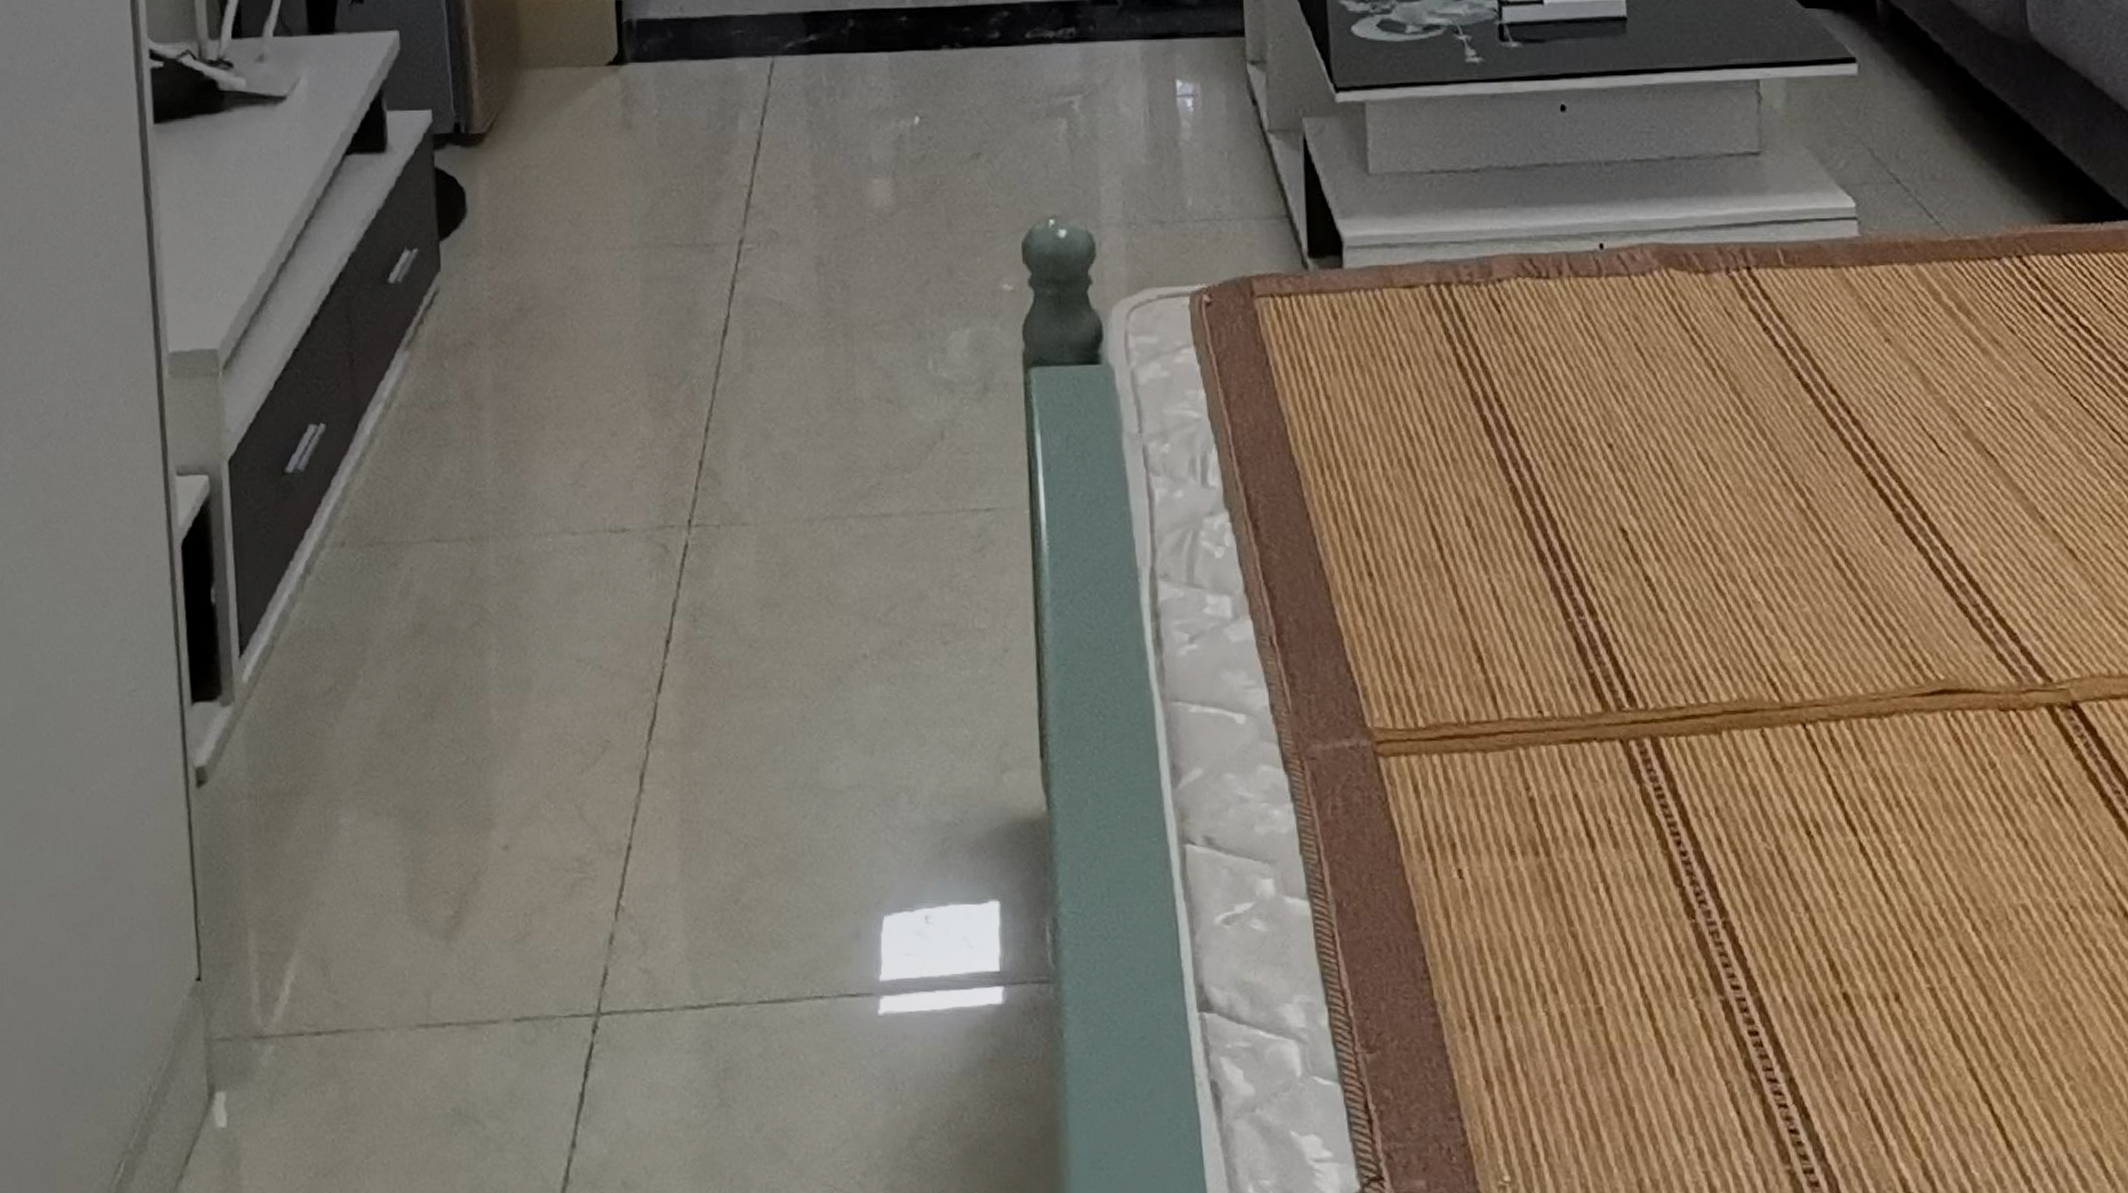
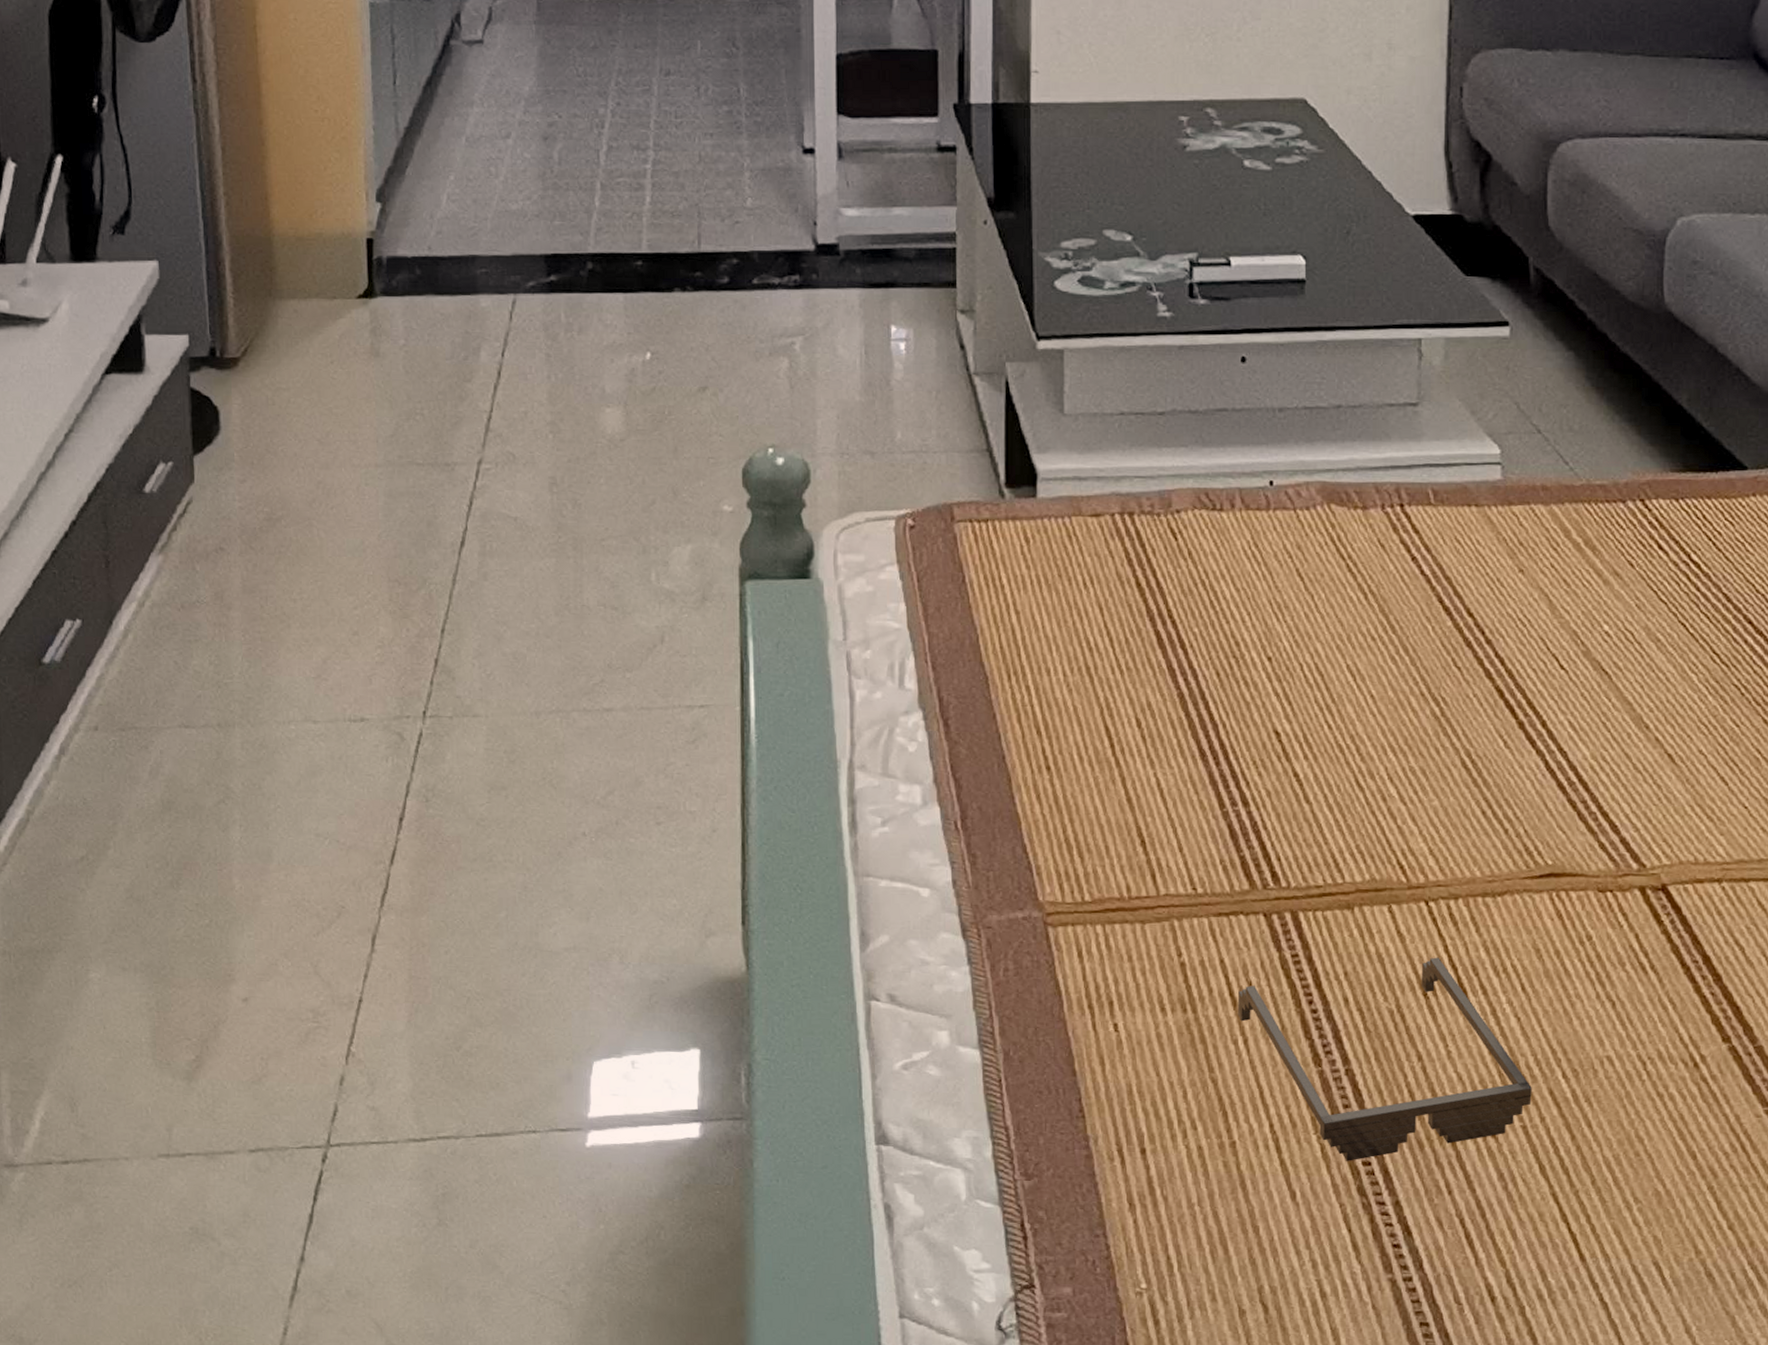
glasses: none [1595,789,1939,1031] -> present [1237,957,1532,1161]

